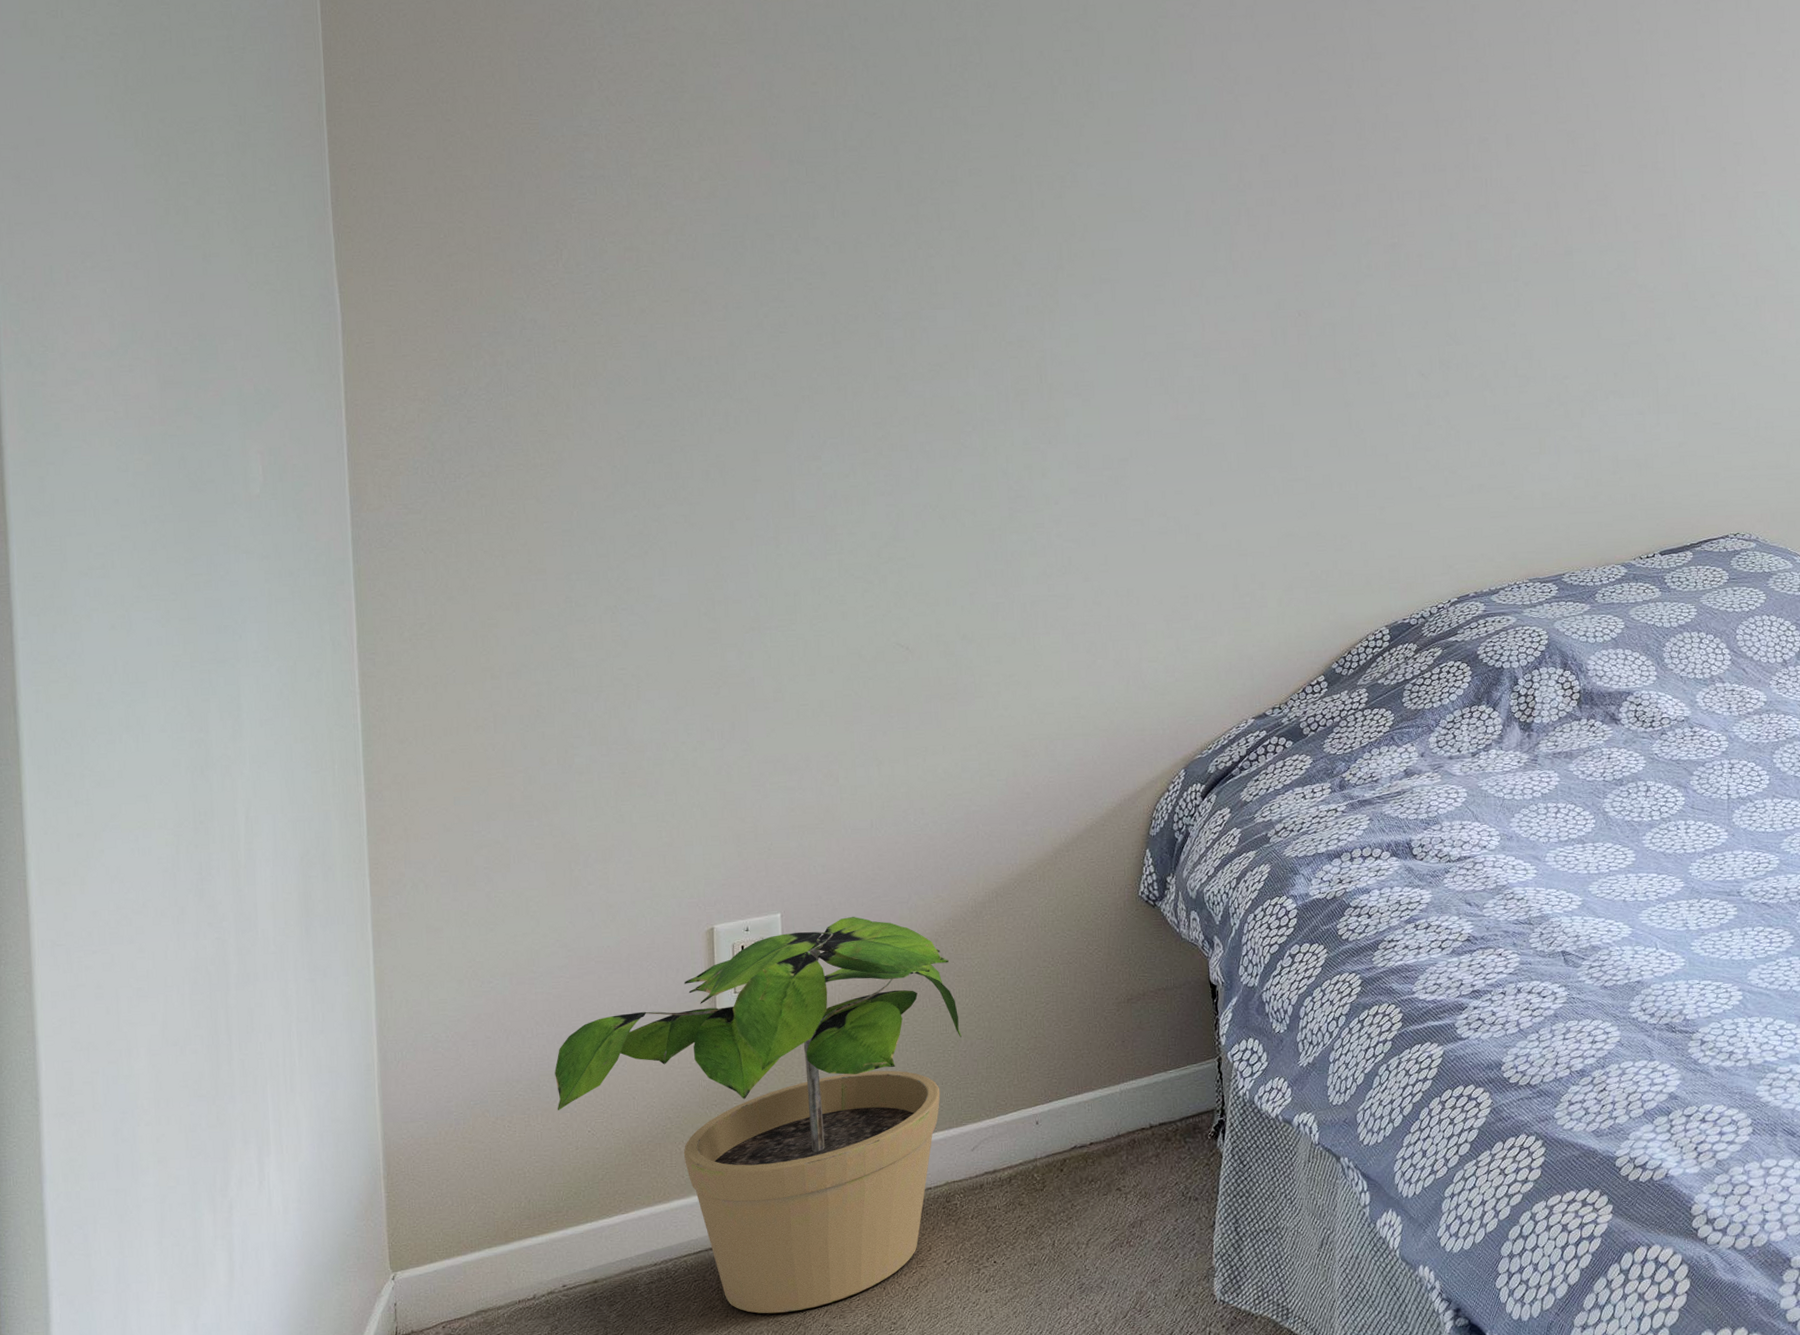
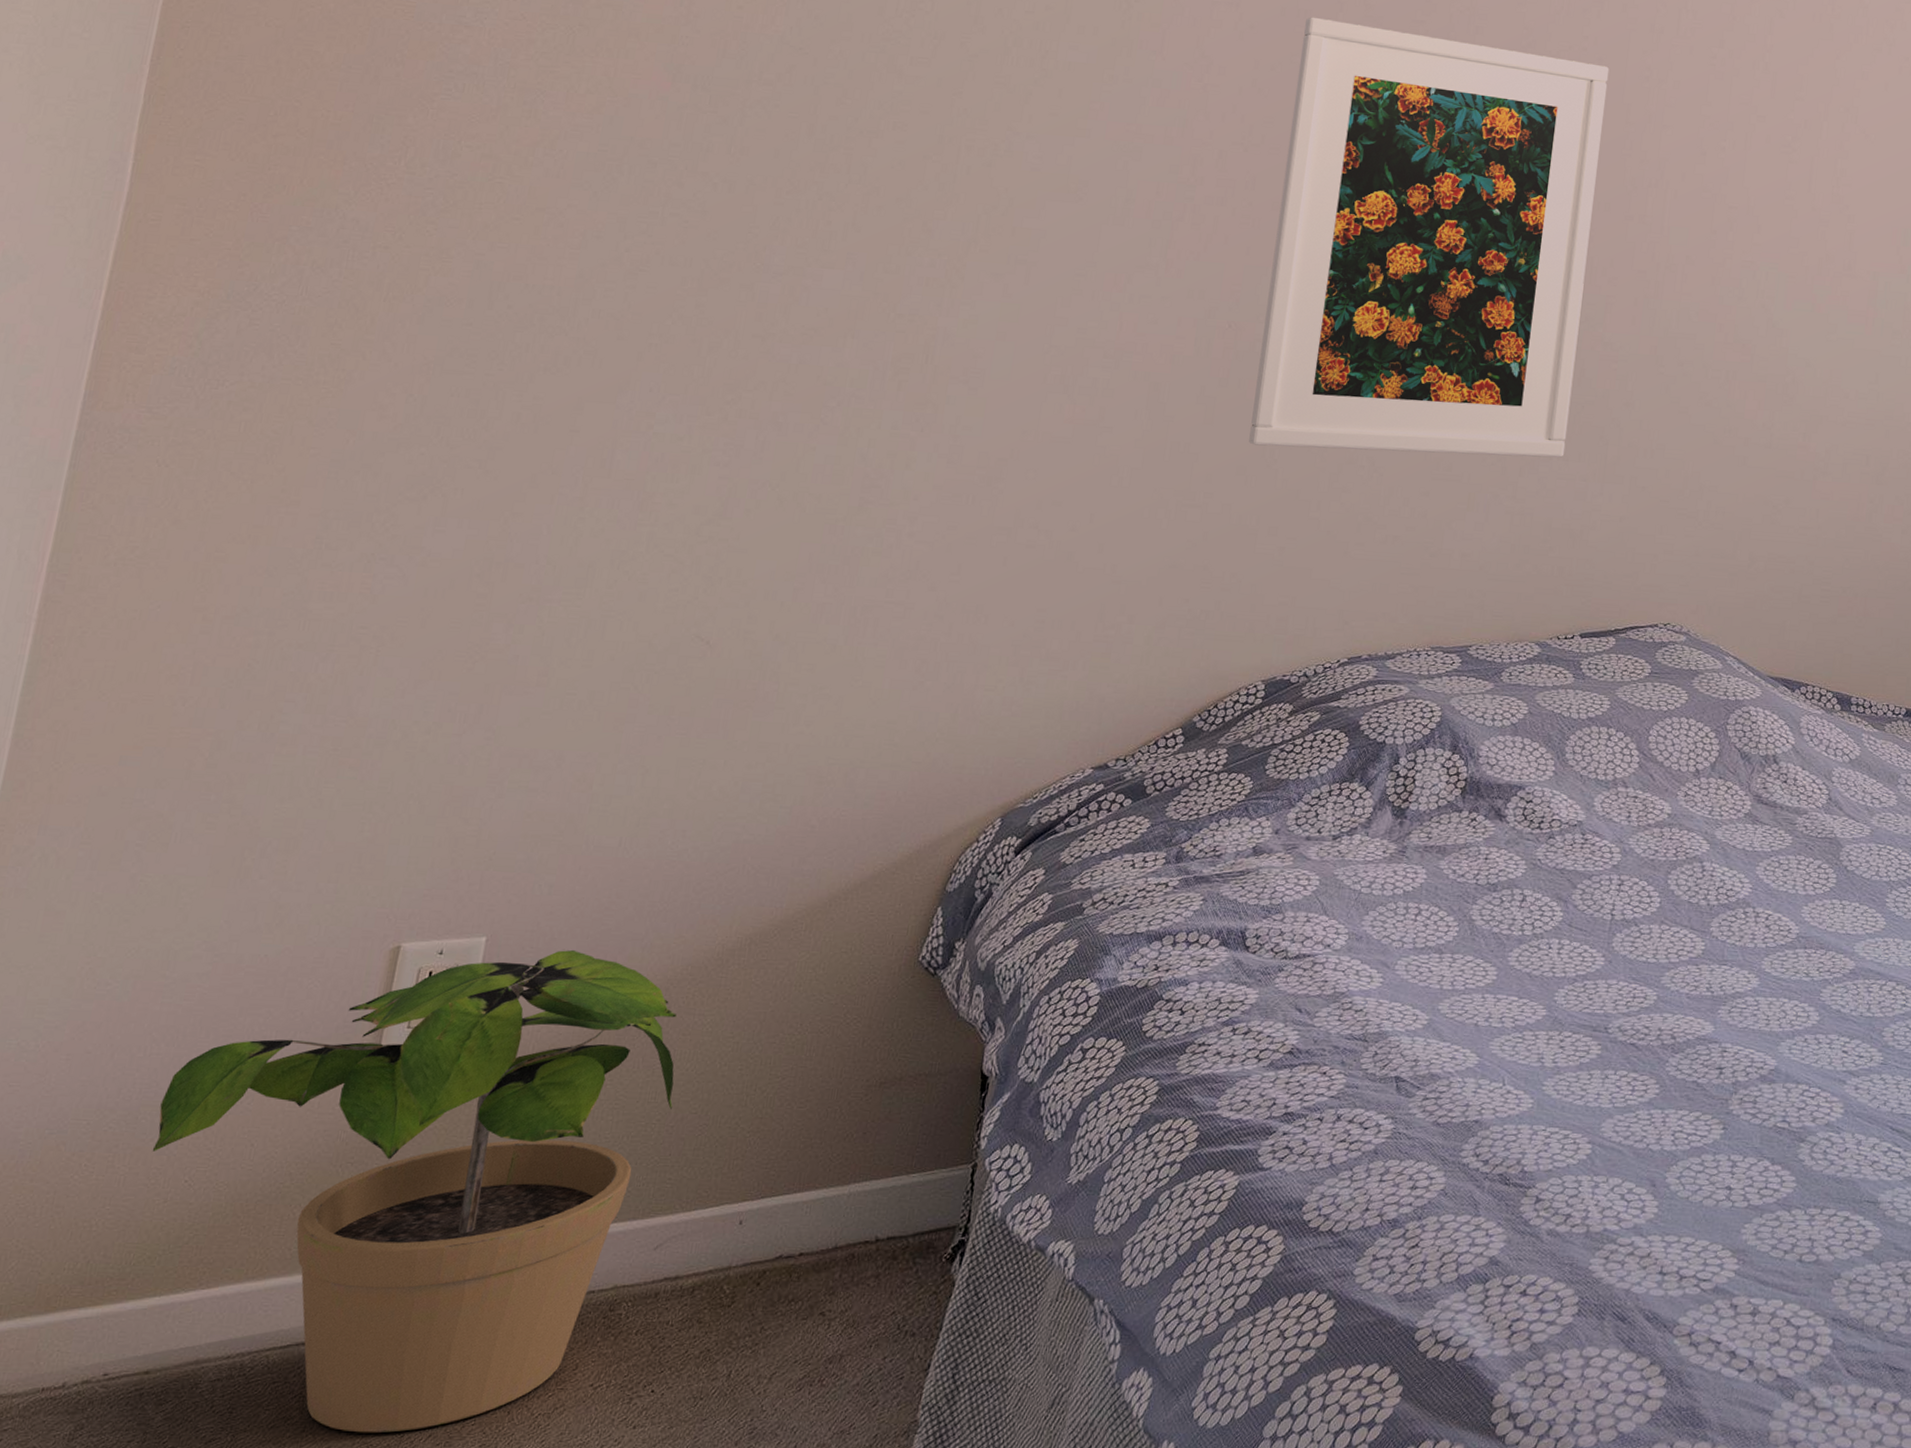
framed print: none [1316,18,1619,419] -> present [1249,17,1610,458]

